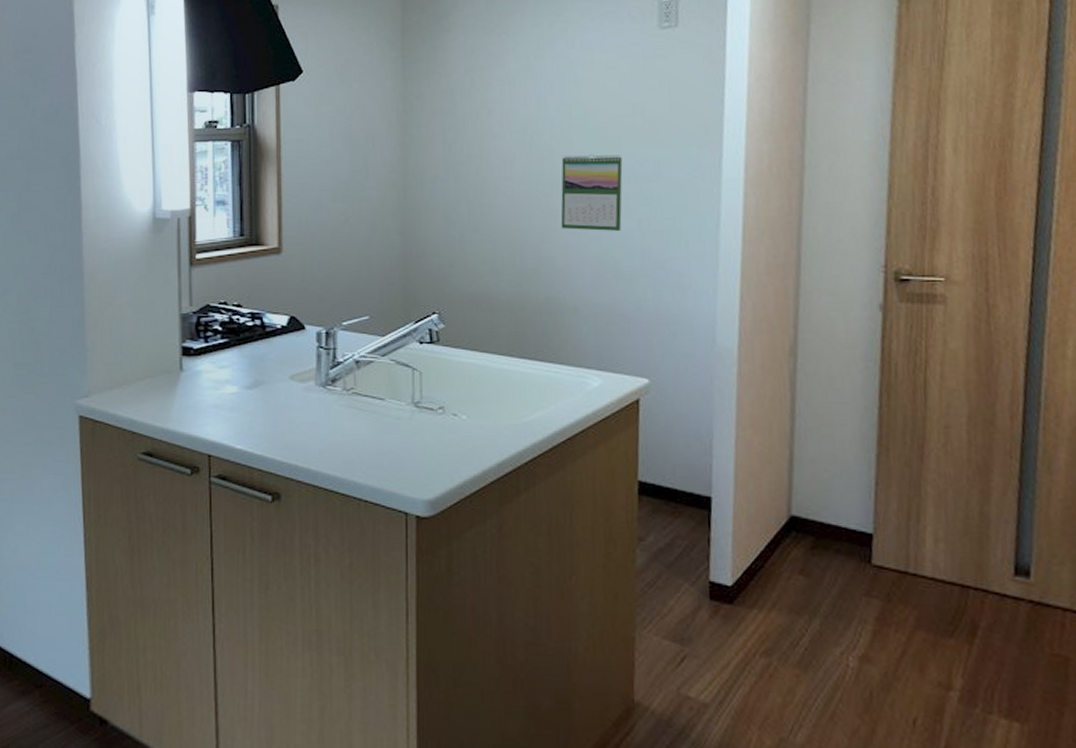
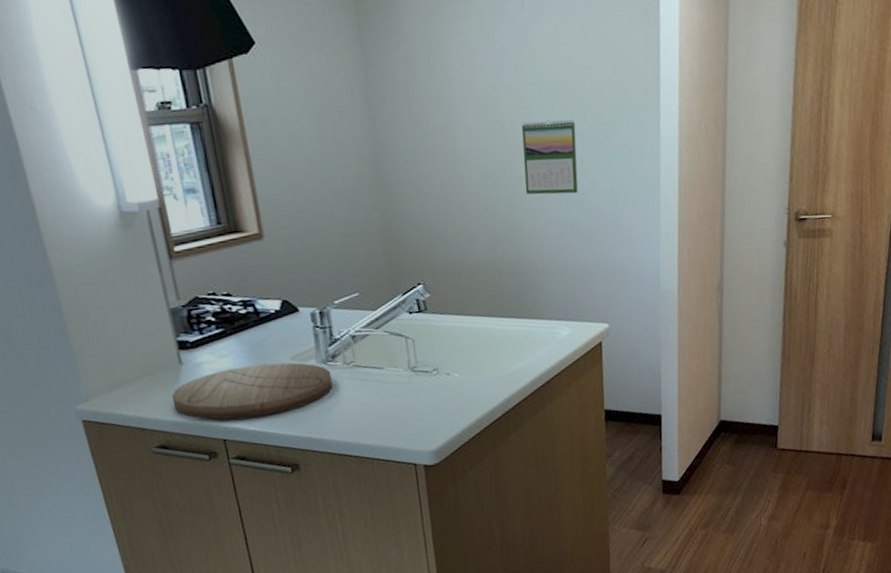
cutting board: none [166,380,329,435] -> present [171,362,333,420]

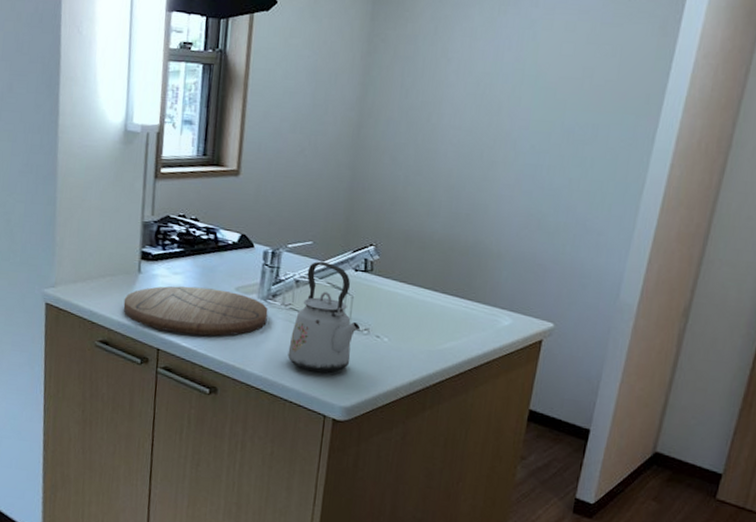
kettle: none [361,310,429,424] -> present [288,261,361,373]
calendar: present [521,119,579,195] -> none [497,111,565,187]

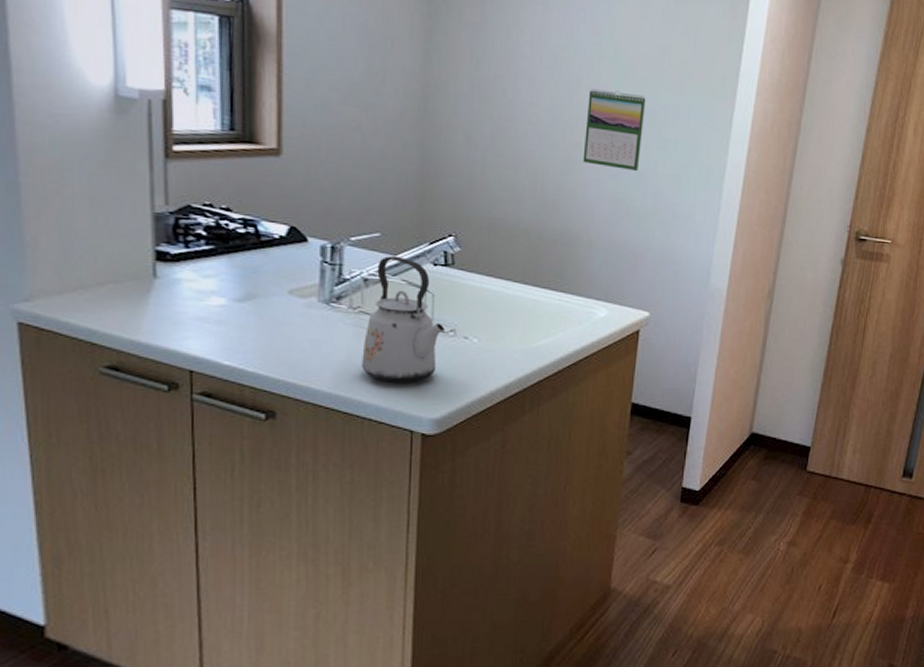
cutting board: present [123,286,268,336] -> none [136,291,333,351]
calendar: none [497,111,565,187] -> present [582,88,646,171]

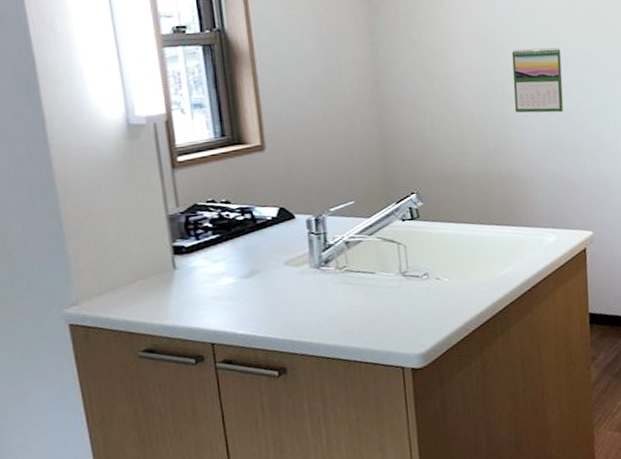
kettle: present [361,255,446,383] -> none [352,218,420,328]

